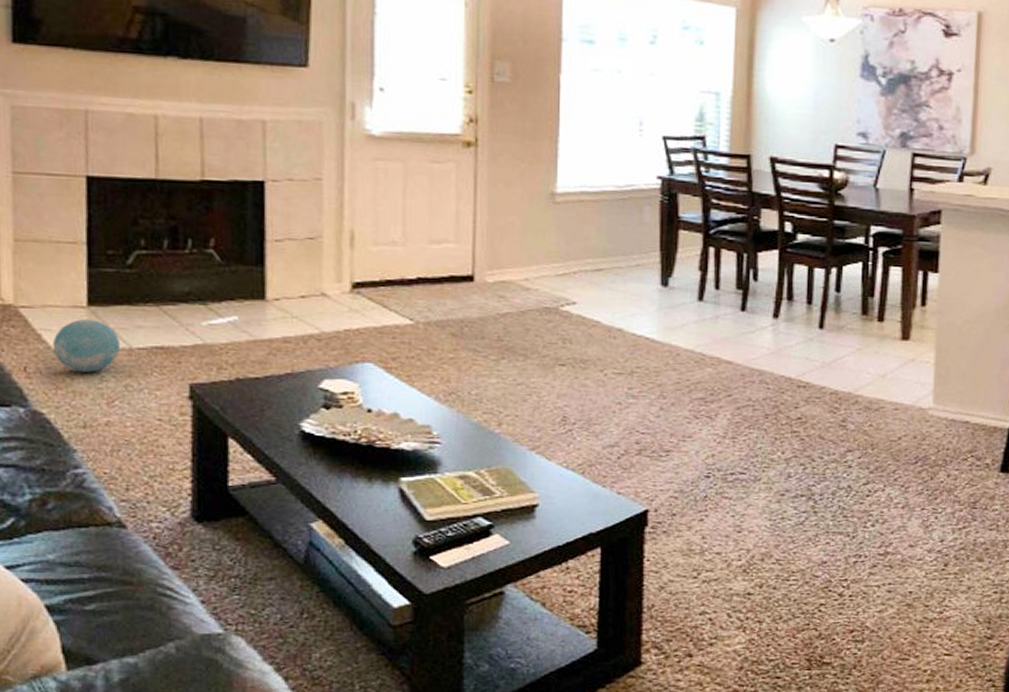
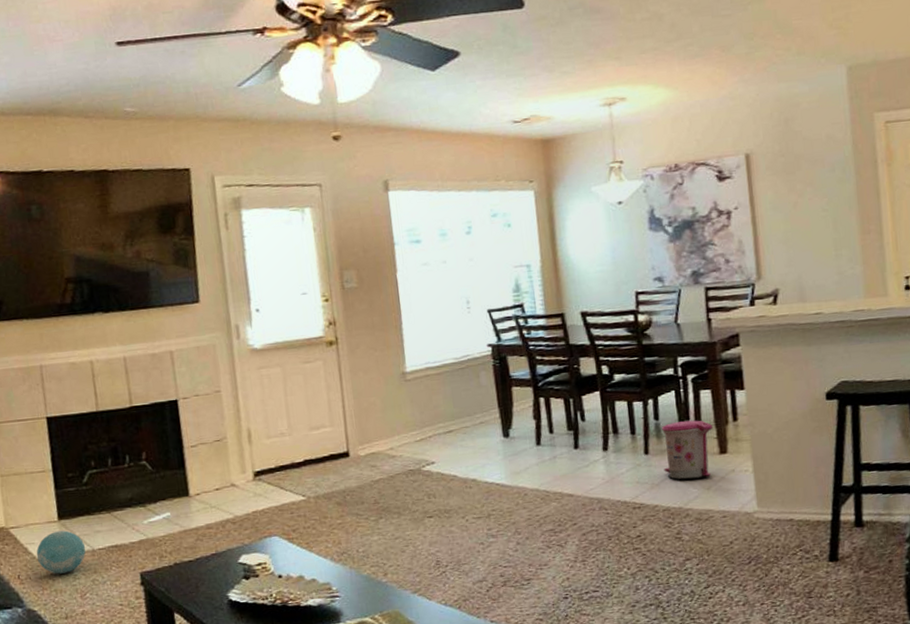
trash can: none [838,297,899,364] -> present [661,420,713,480]

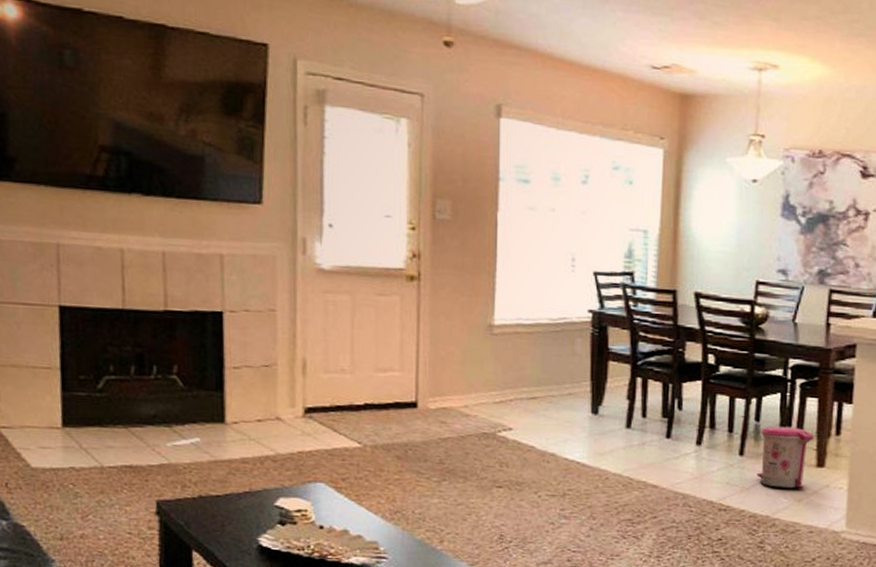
decorative ball: present [36,530,86,574] -> none [31,439,93,489]

